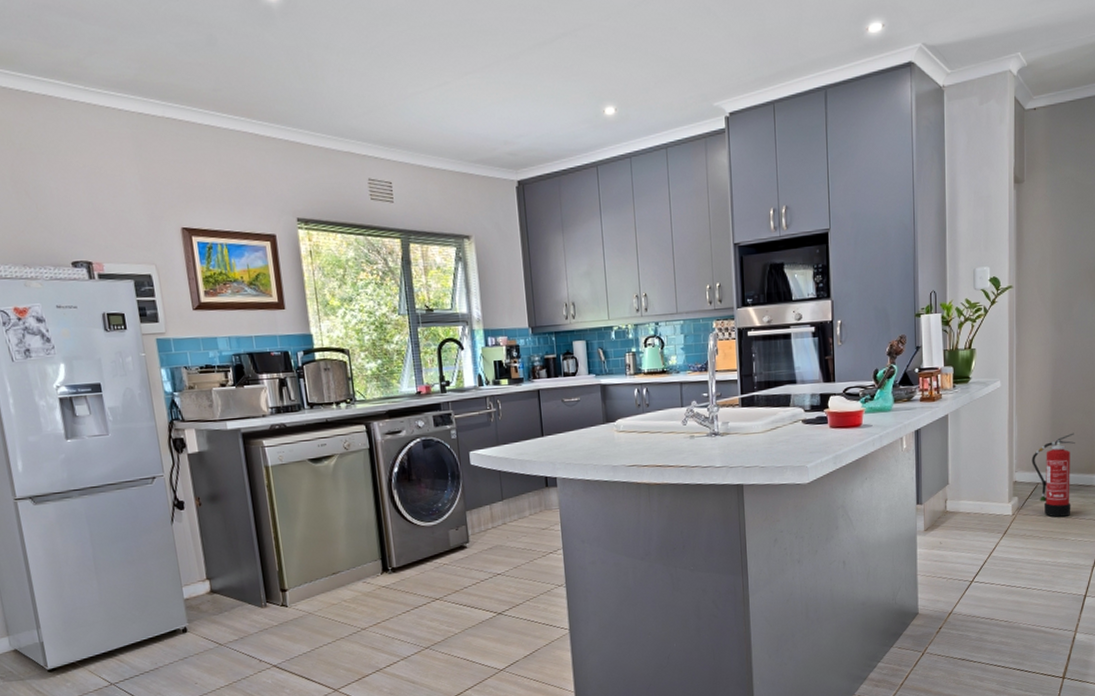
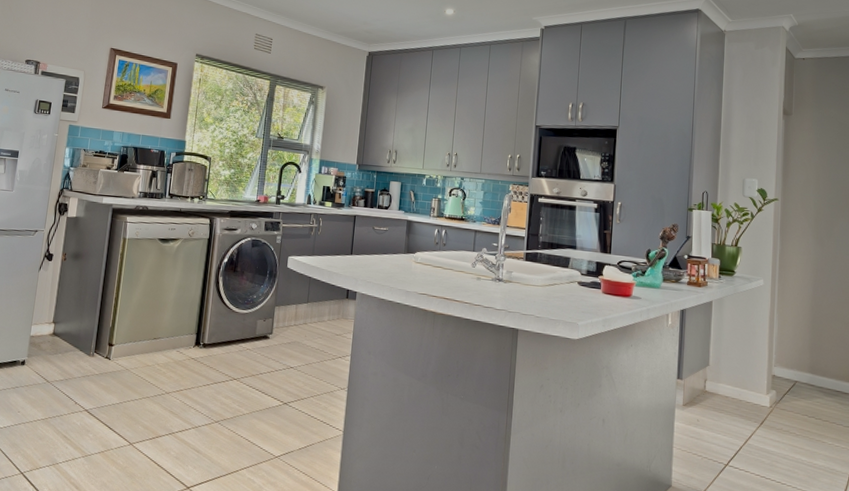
fire extinguisher: present [1032,432,1075,517] -> none [790,340,834,419]

